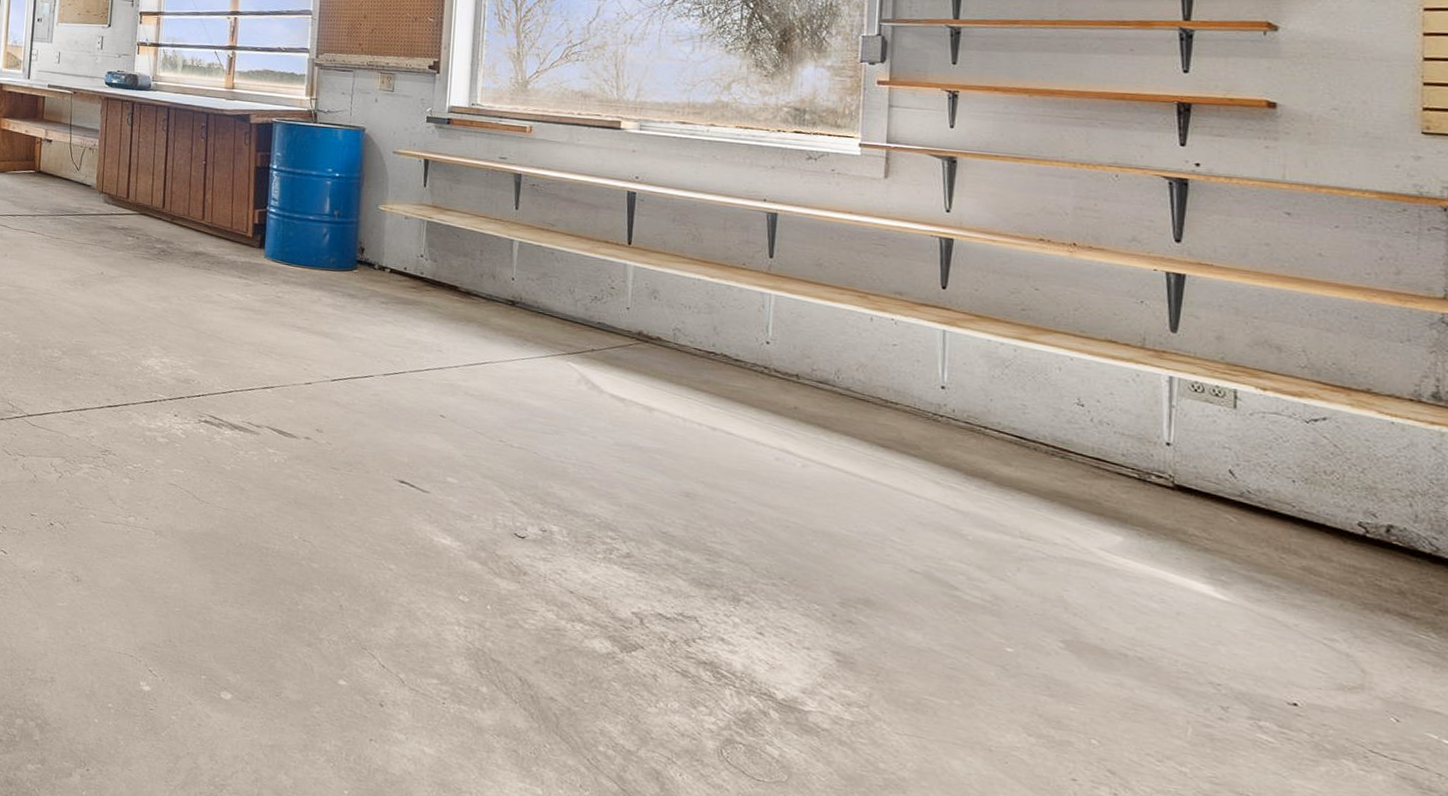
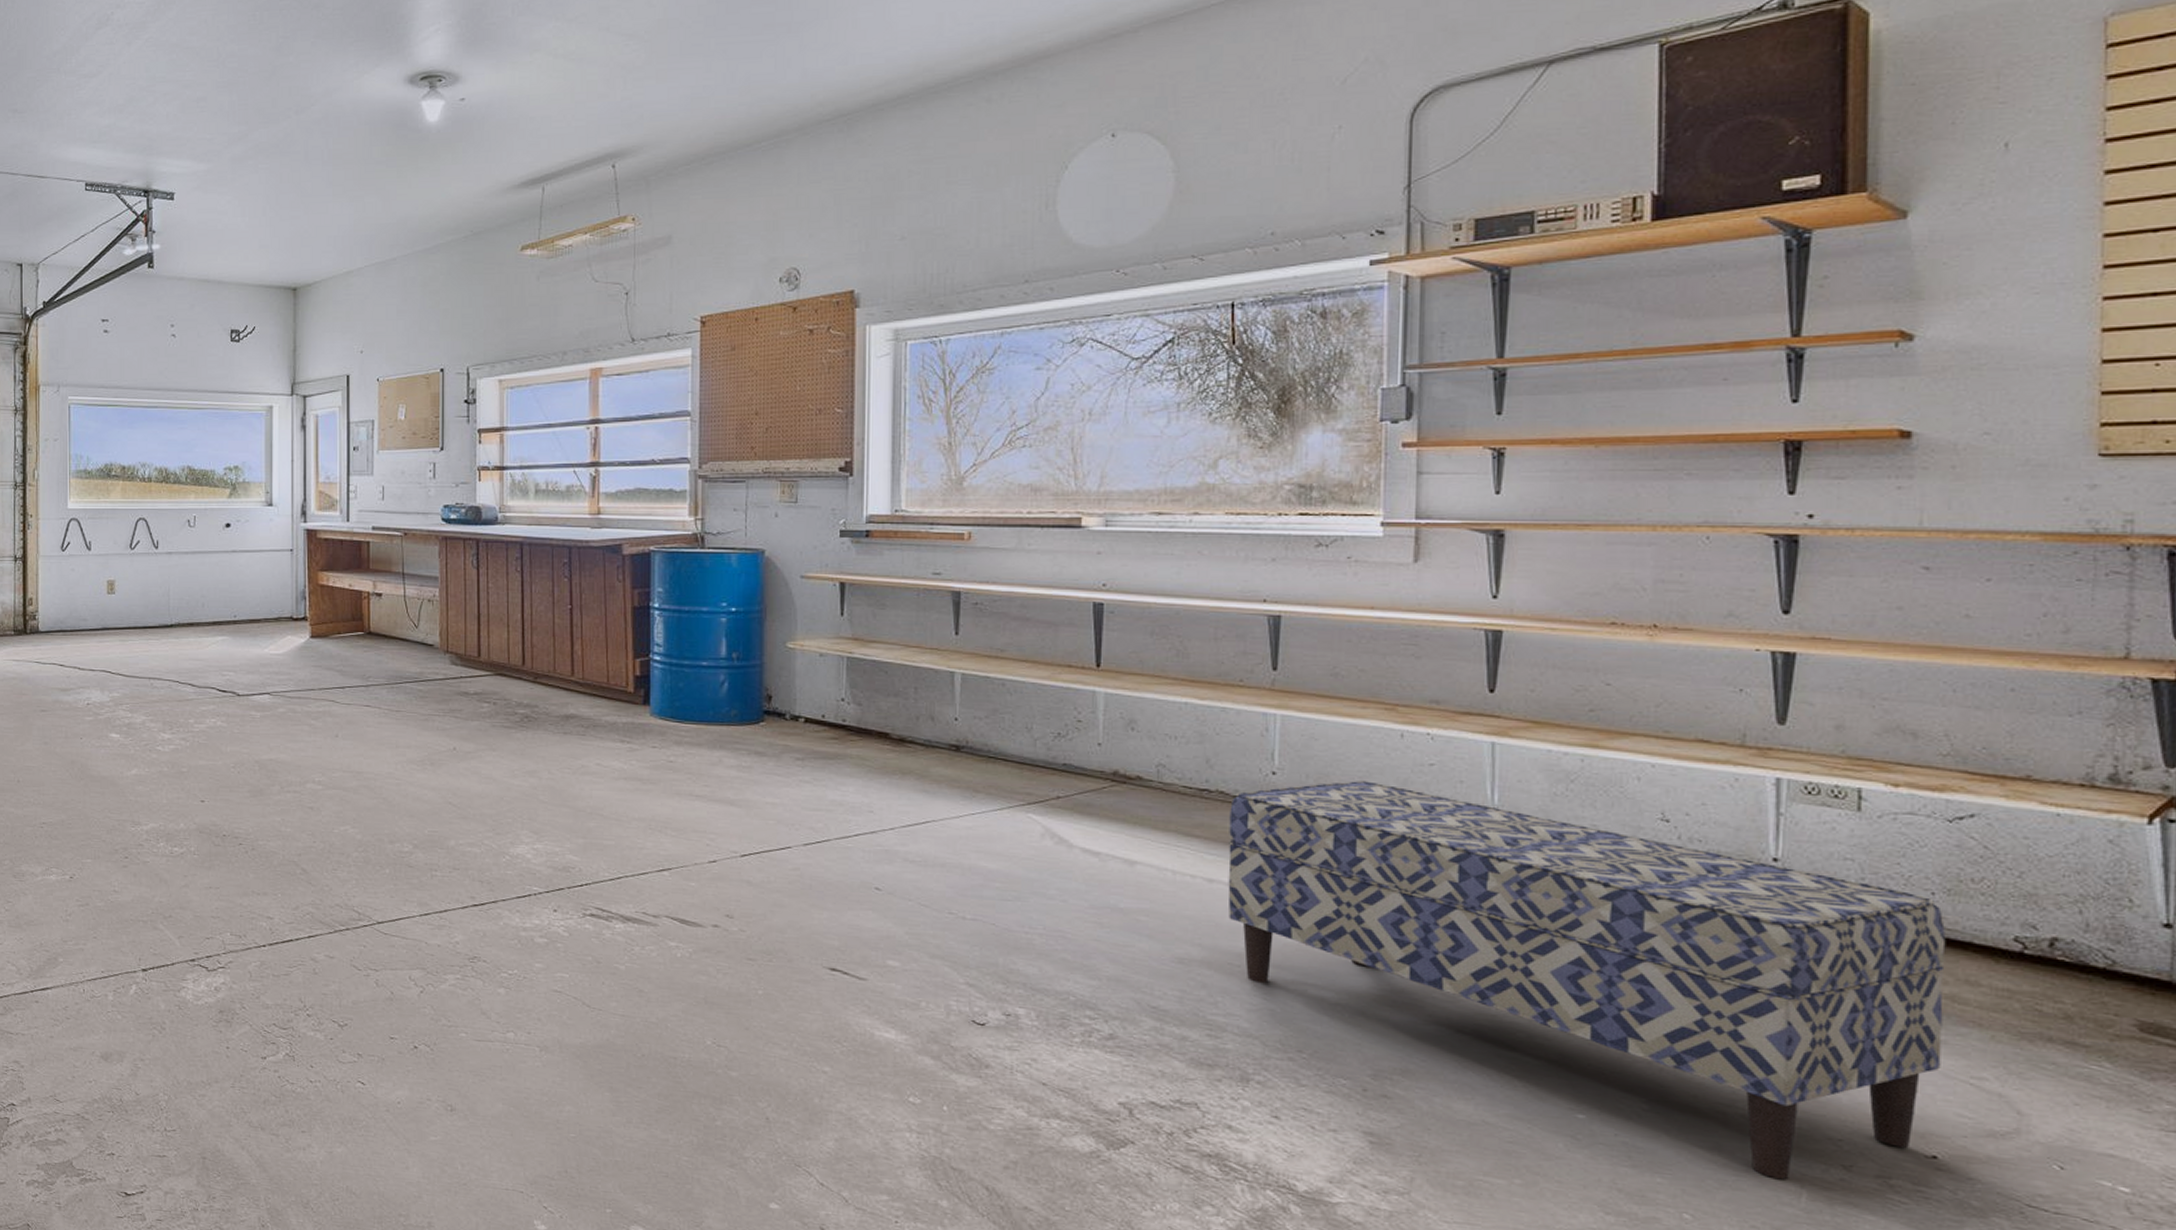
bench: none [727,354,1304,716] -> present [1228,781,1946,1180]

